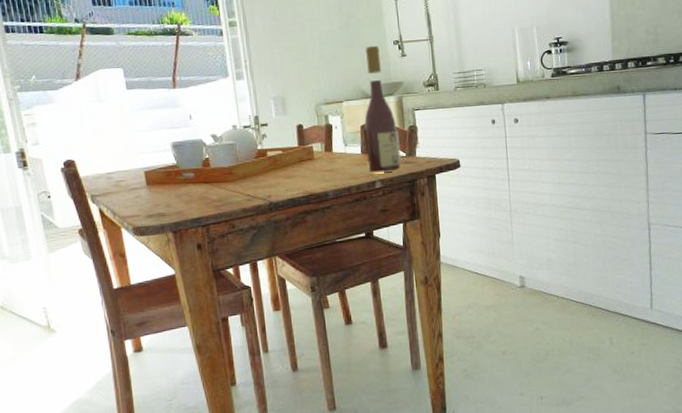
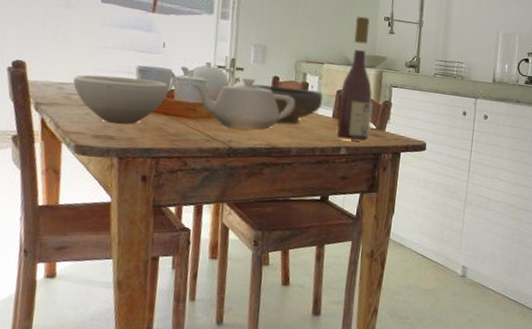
bowl: none [118,152,204,202] -> present [73,75,169,125]
teapot: none [222,132,323,184] -> present [190,77,295,131]
bowl: none [278,130,349,171] -> present [252,84,323,125]

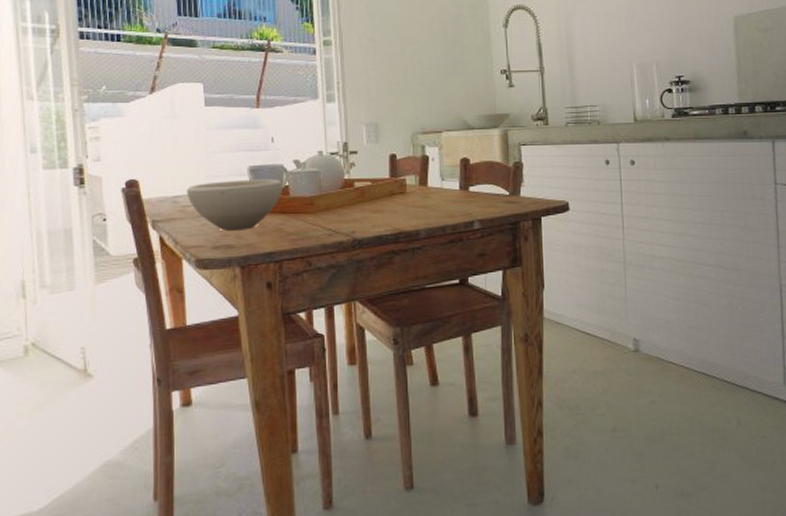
teapot: present [190,77,295,131] -> none [304,161,417,218]
bowl: present [252,84,323,125] -> none [368,162,447,206]
wine bottle: present [336,16,373,141] -> none [464,74,504,212]

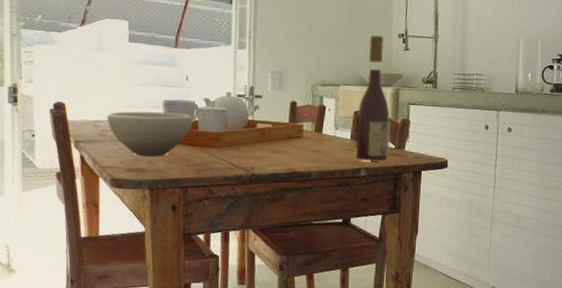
wine bottle: none [464,74,504,212] -> present [355,35,391,162]

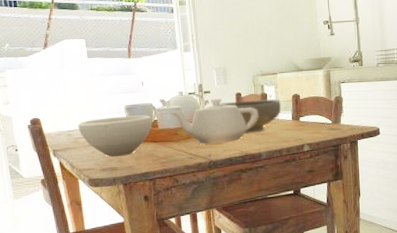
teapot: none [213,105,313,157] -> present [169,98,259,144]
bowl: none [271,110,341,149] -> present [219,99,282,134]
wine bottle: present [355,35,391,162] -> none [295,25,327,137]

